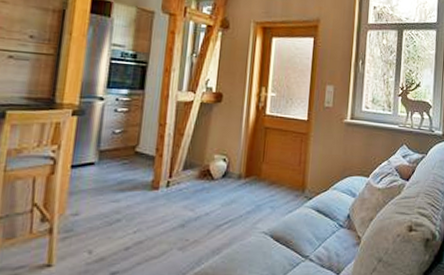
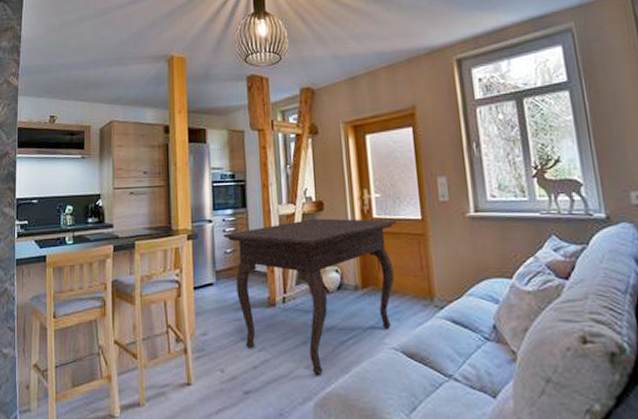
dining table: none [114,108,286,257] -> present [223,218,397,376]

